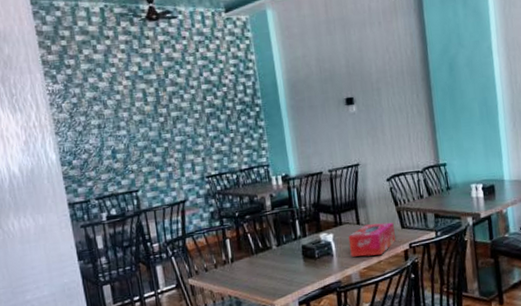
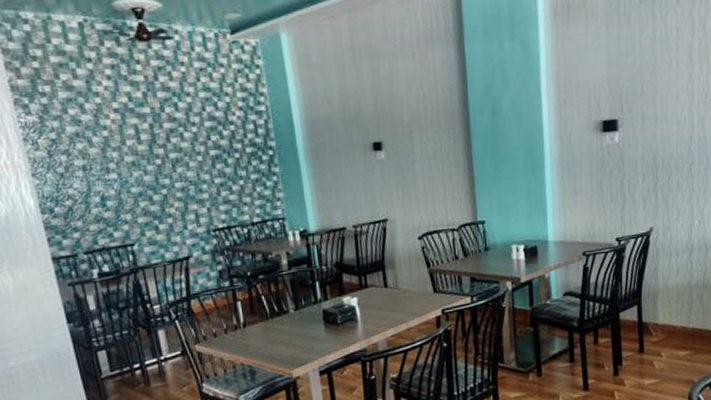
tissue box: present [348,222,396,257] -> none [374,285,427,323]

